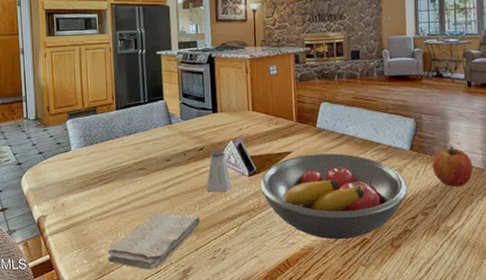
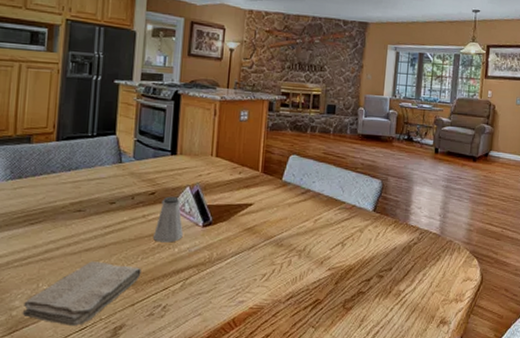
fruit bowl: present [260,153,408,240] -> none [214,208,367,300]
apple: present [432,146,473,186] -> none [392,210,431,251]

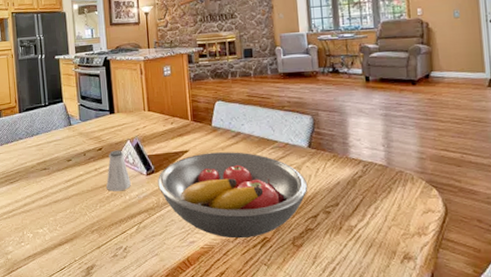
washcloth: present [22,261,141,326] -> none [15,211,102,266]
fruit bowl: none [214,208,367,300] -> present [158,152,308,239]

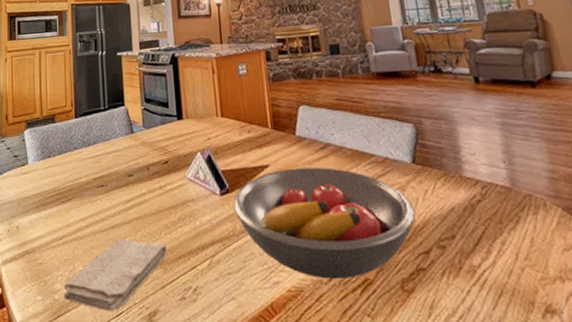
washcloth: none [15,211,102,266] -> present [63,239,167,311]
saltshaker: present [106,150,131,191] -> none [173,163,202,215]

